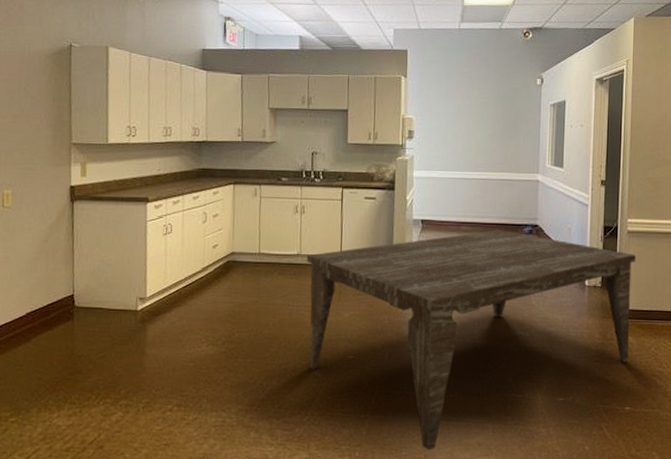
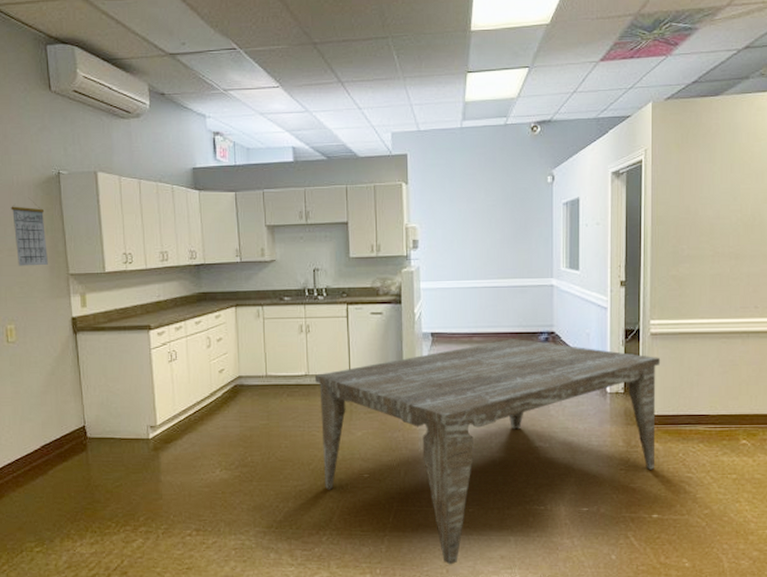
calendar: none [19,66,53,134] -> present [11,197,48,266]

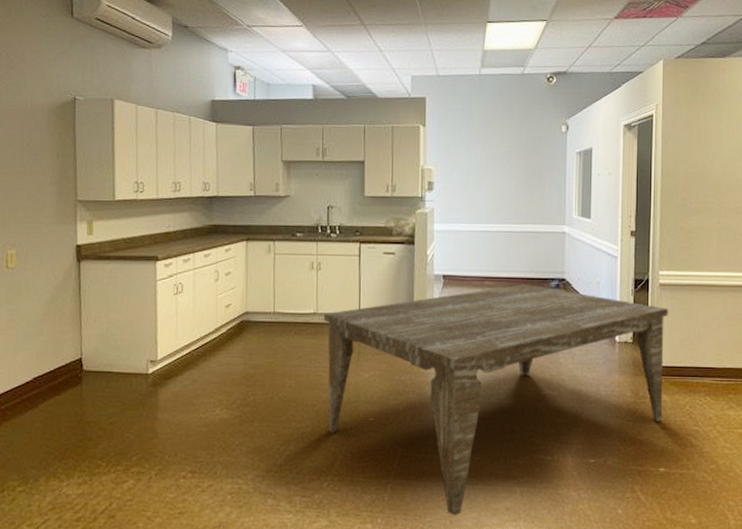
calendar: present [11,197,48,266] -> none [22,121,57,191]

